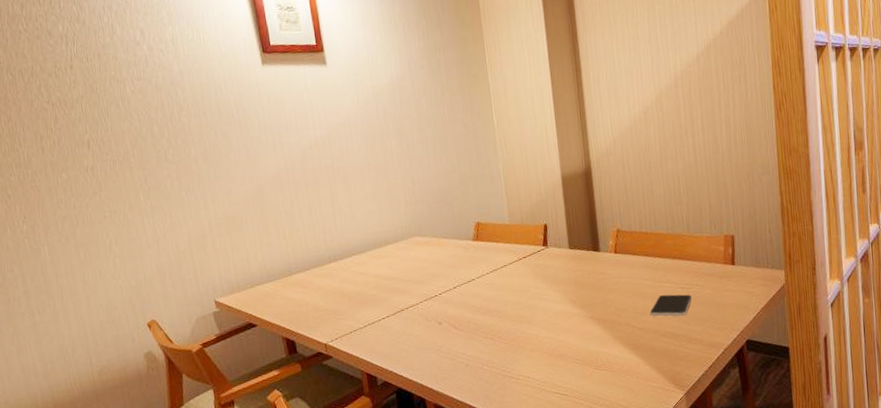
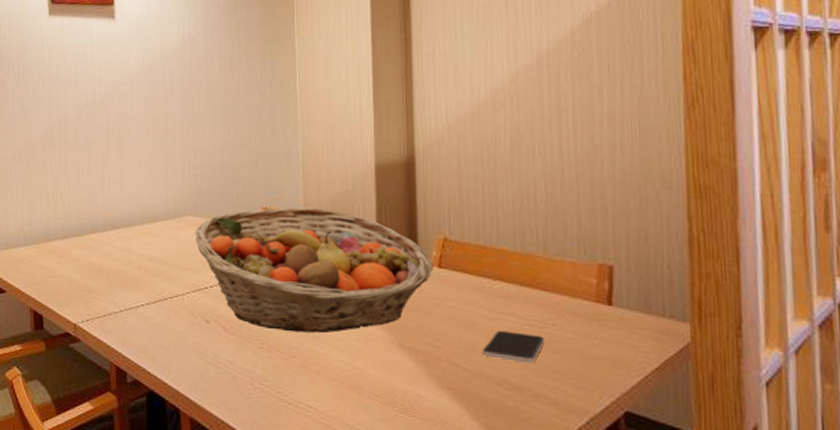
fruit basket: none [421,217,611,322] -> present [195,207,433,333]

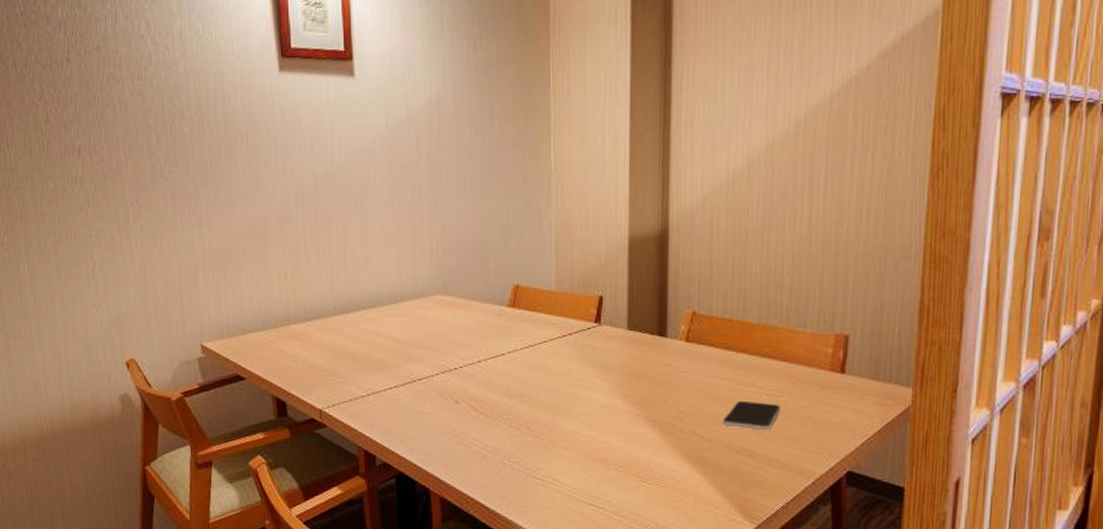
fruit basket: present [195,207,433,333] -> none [444,284,681,410]

